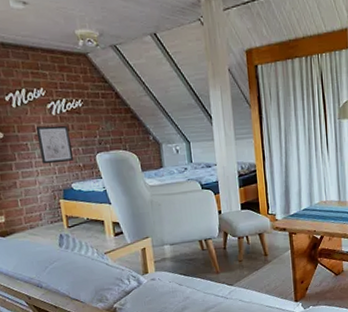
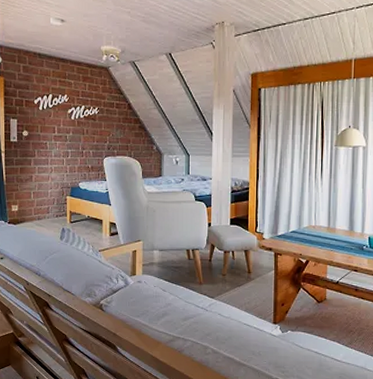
wall art: present [35,125,74,164] -> none [55,129,84,163]

